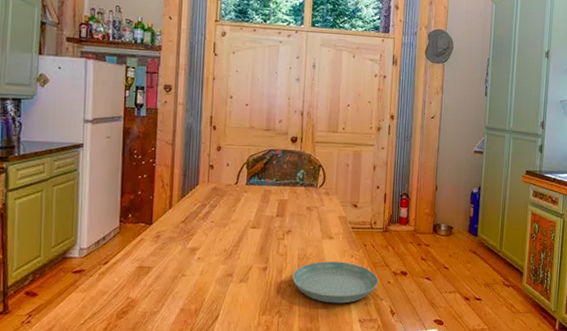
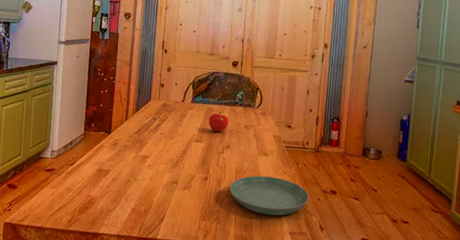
fruit: none [266,192,289,216] -> present [208,111,229,132]

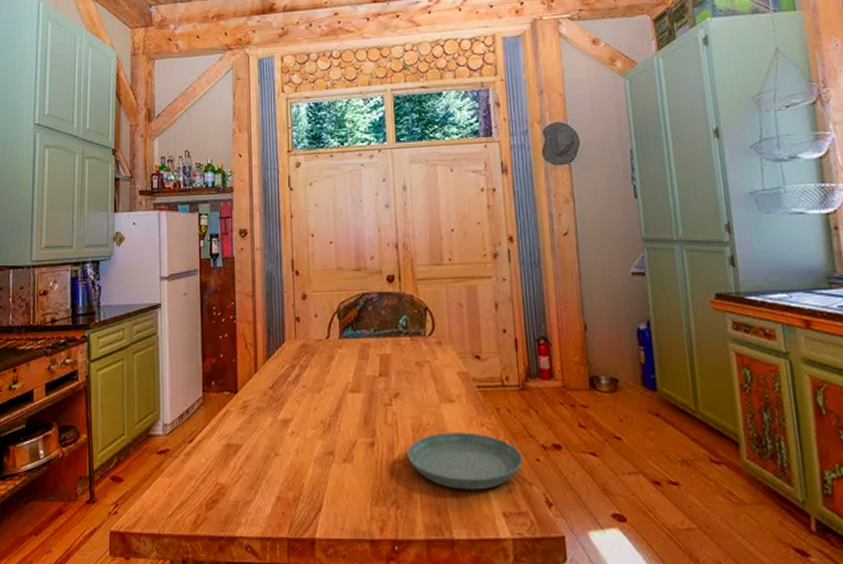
fruit: present [208,111,229,132] -> none [365,346,393,376]

